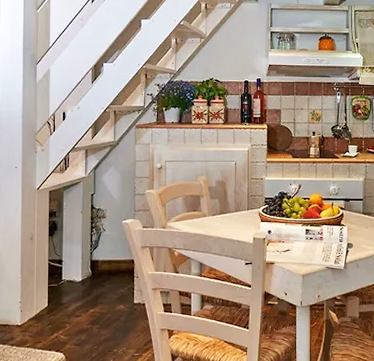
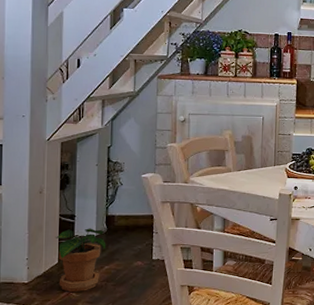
potted plant: none [45,273,91,334] -> present [55,228,106,292]

